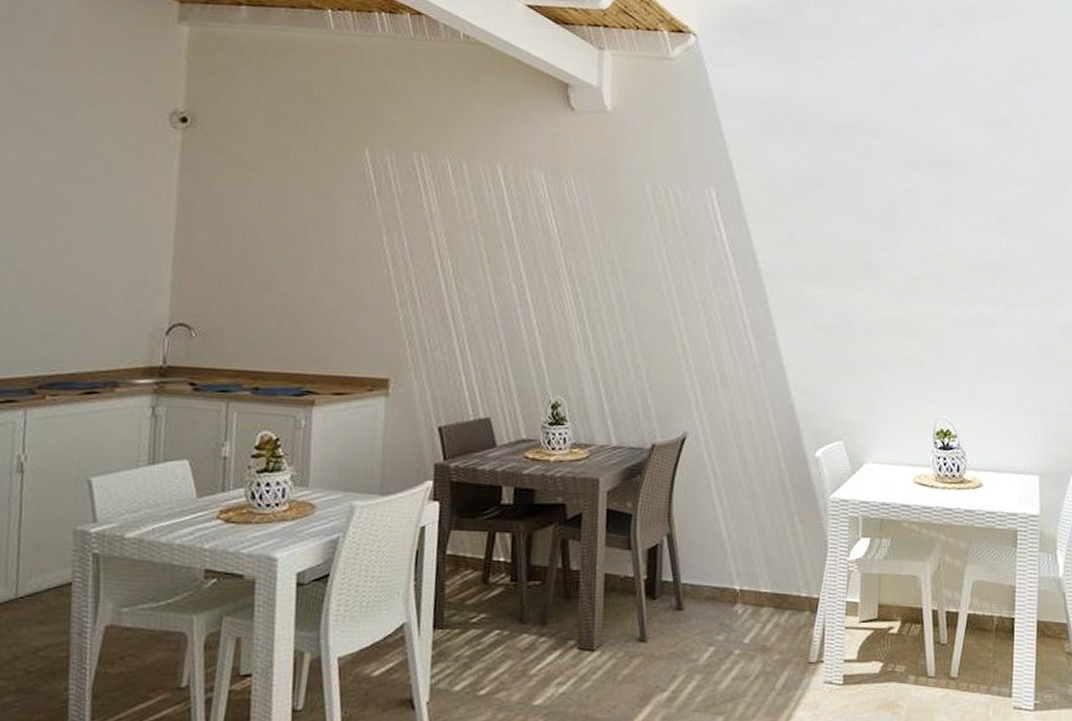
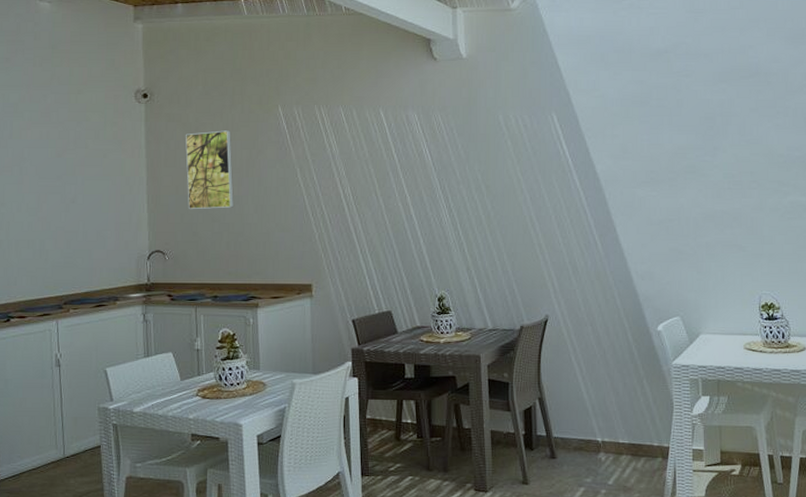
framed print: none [229,173,299,274] -> present [185,130,234,210]

